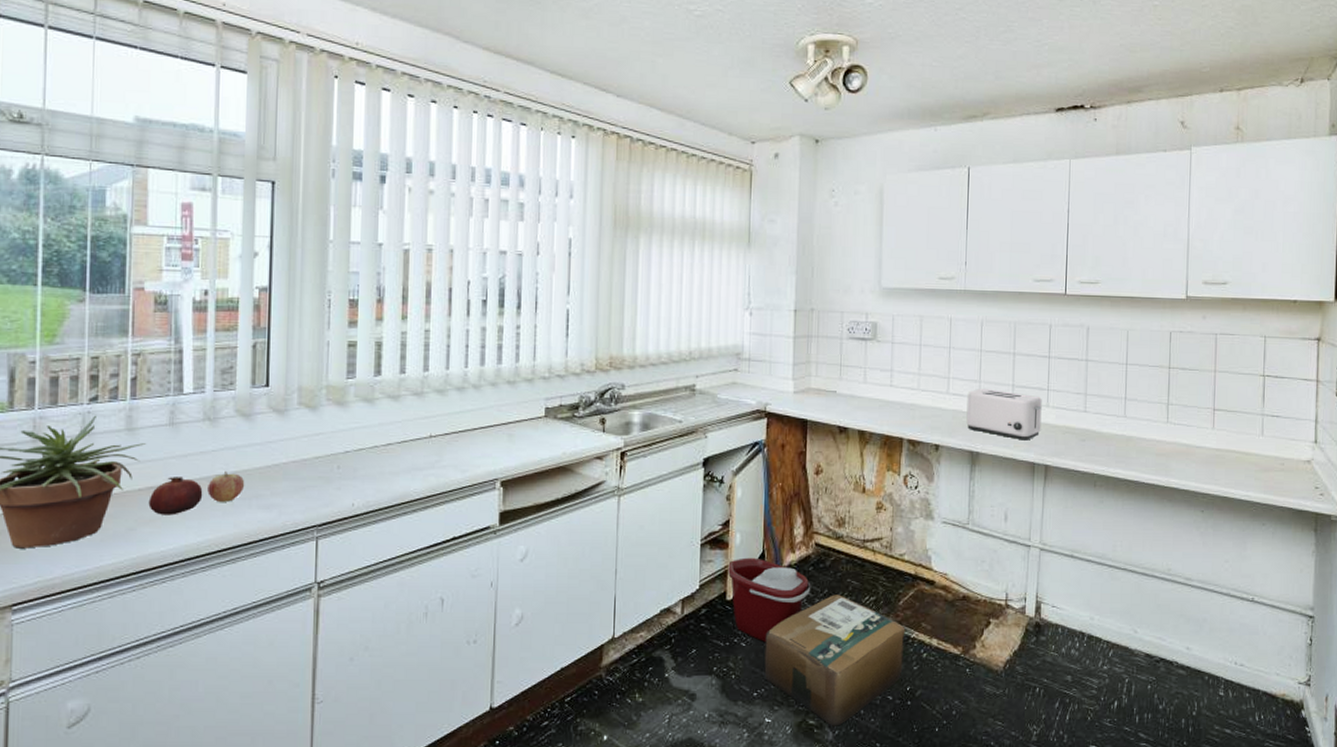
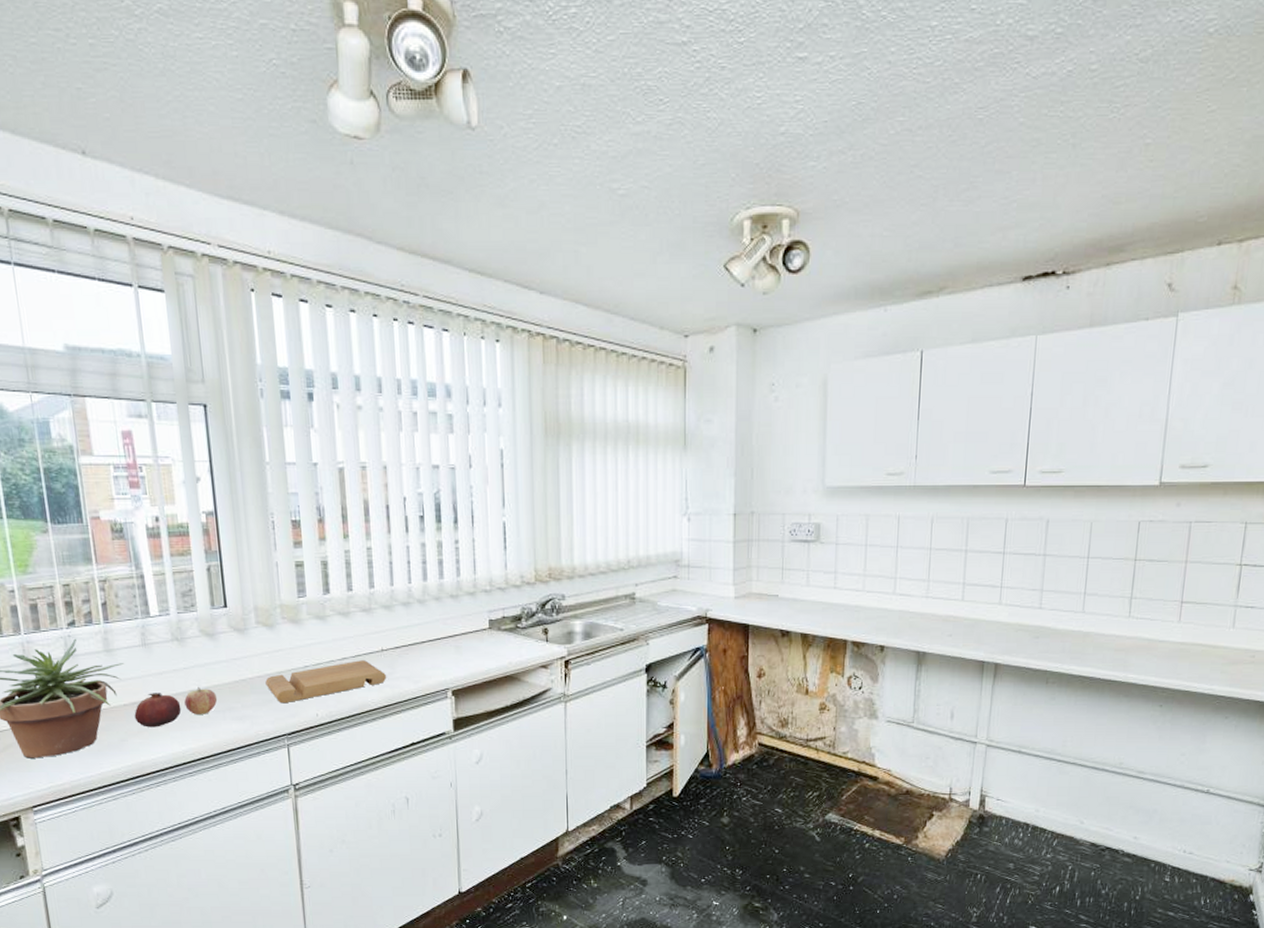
cutting board: none [300,446,432,492] -> present [265,660,386,704]
bucket: present [728,557,811,643] -> none [674,757,755,835]
cardboard box: present [764,595,905,726] -> none [711,791,848,909]
toaster: present [966,388,1042,441] -> none [913,587,994,639]

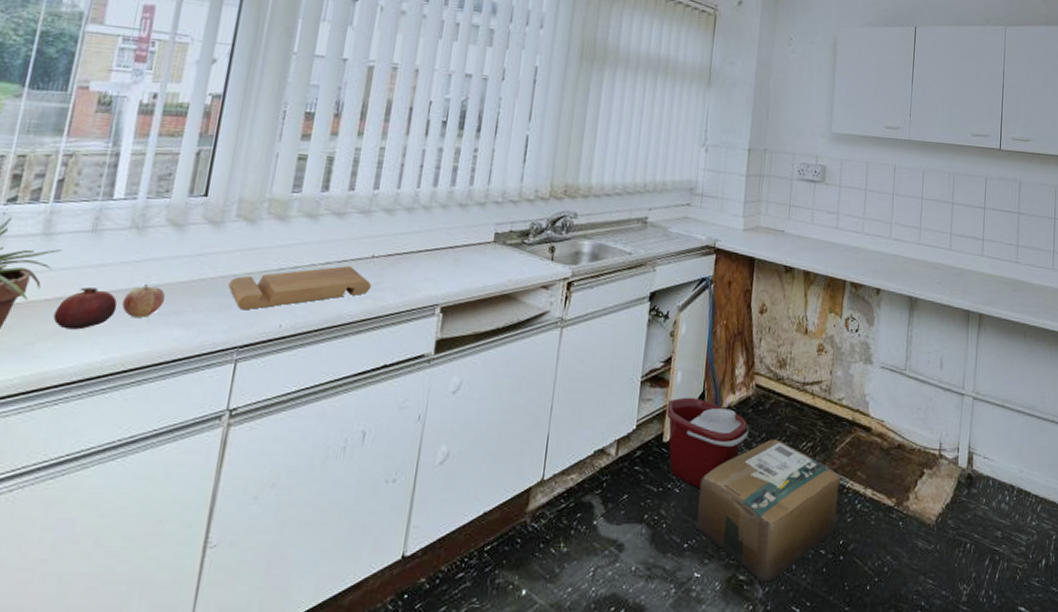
bucket: none [674,757,755,835] -> present [666,397,750,489]
cardboard box: none [711,791,848,909] -> present [696,439,841,583]

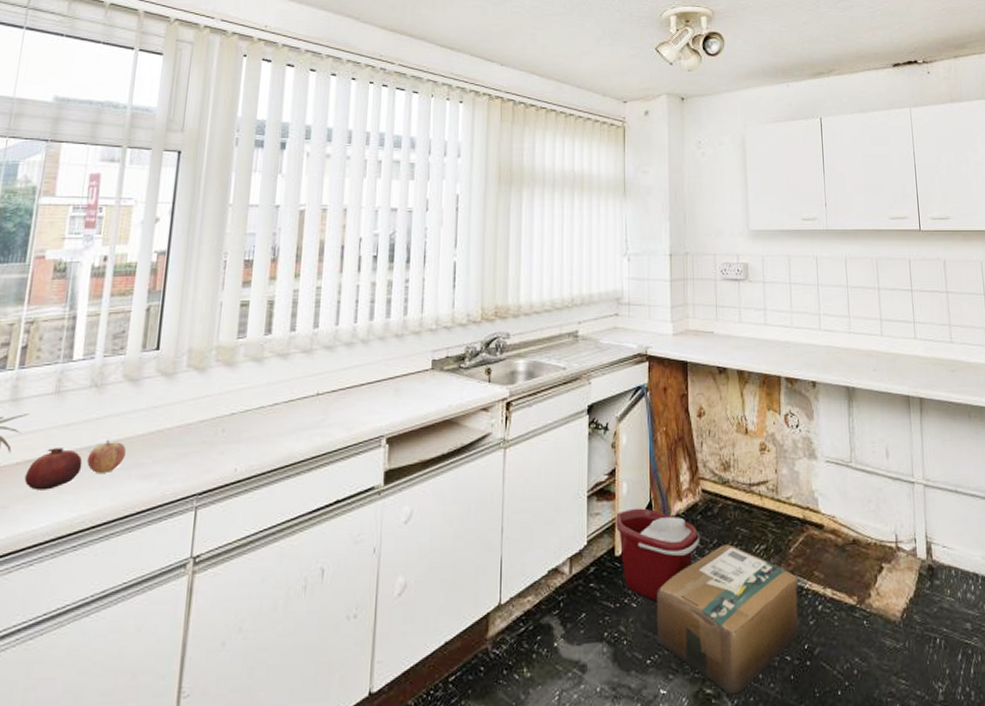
cutting board: present [228,266,371,310] -> none [184,406,318,458]

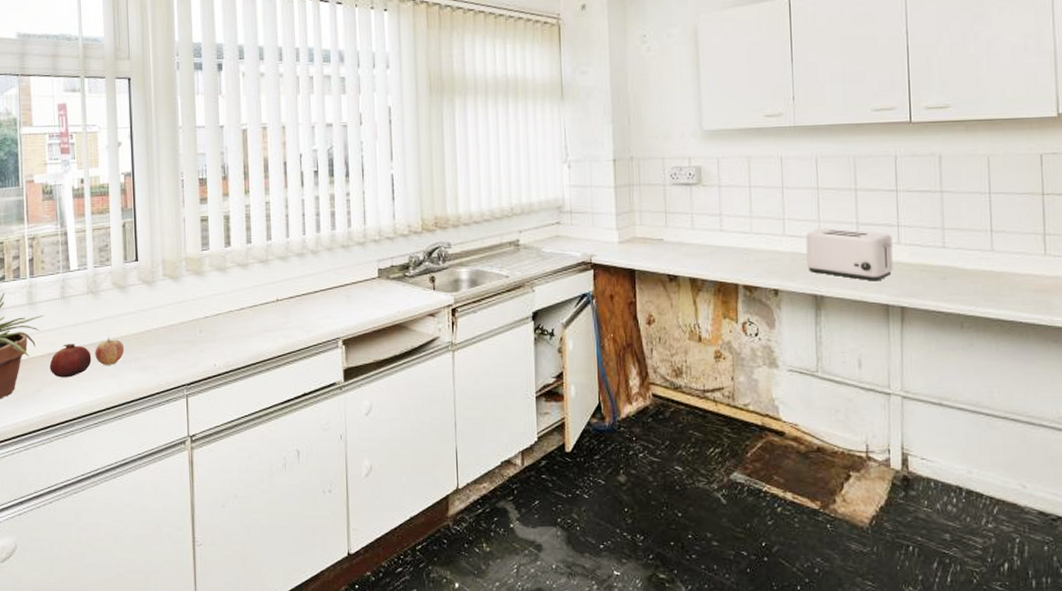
bucket: present [616,508,700,602] -> none [565,409,652,495]
cardboard box: present [656,544,799,695] -> none [608,446,756,581]
toaster: none [838,323,912,374] -> present [806,227,893,281]

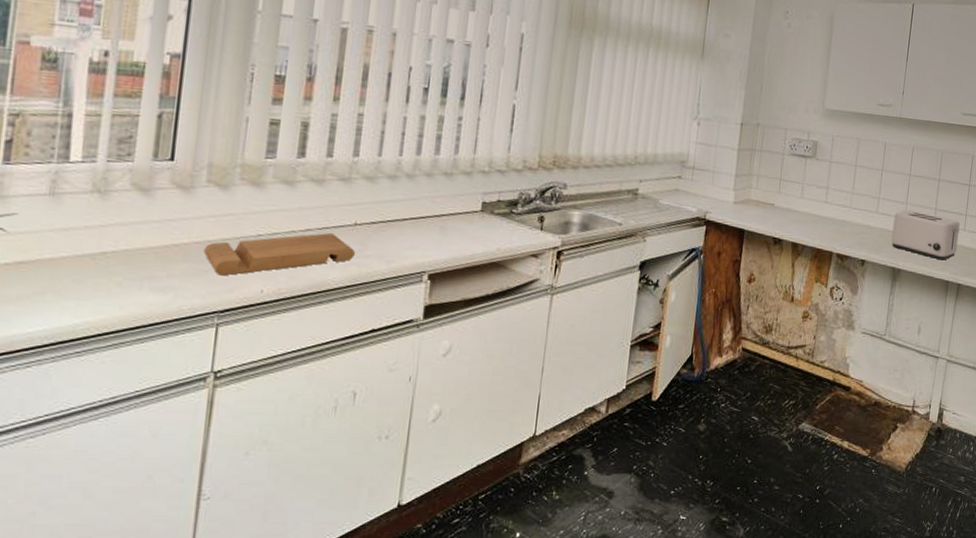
fruit: present [49,344,92,378] -> none [16,251,85,294]
fruit: present [95,337,125,365] -> none [90,248,137,282]
cutting board: none [169,310,280,354] -> present [204,233,355,276]

